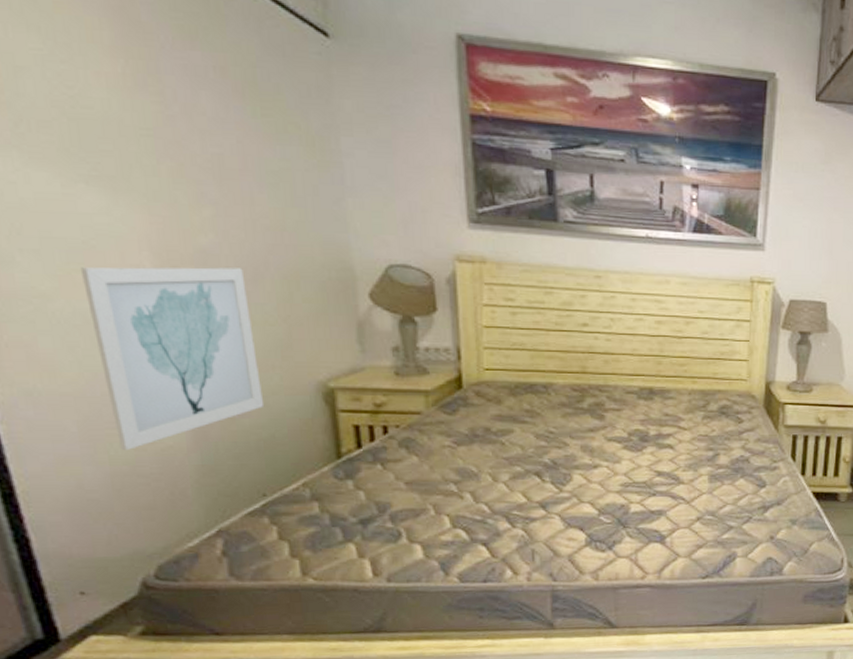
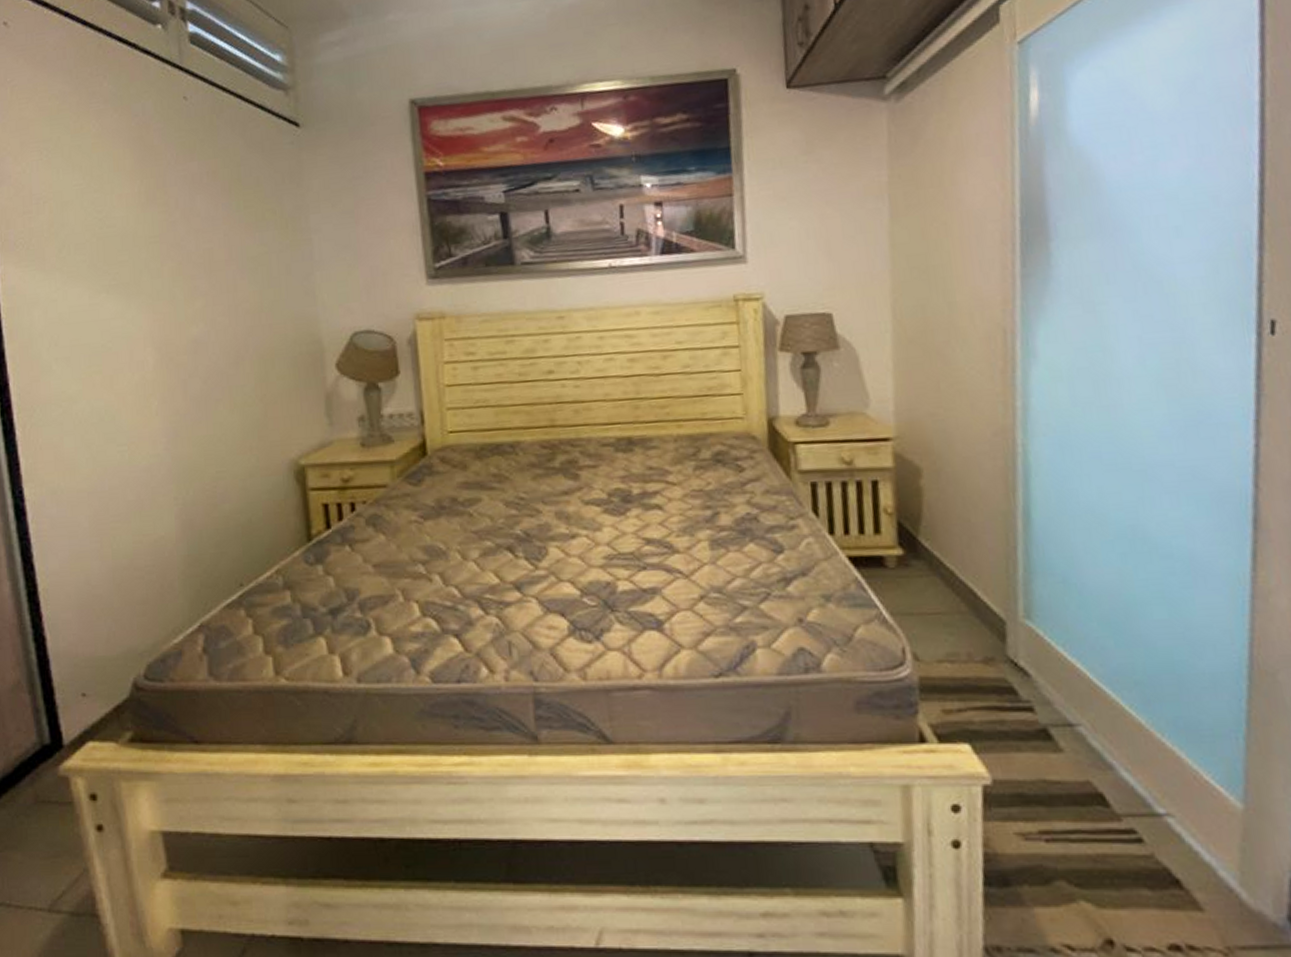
wall art: present [80,267,265,451] -> none [98,353,243,544]

